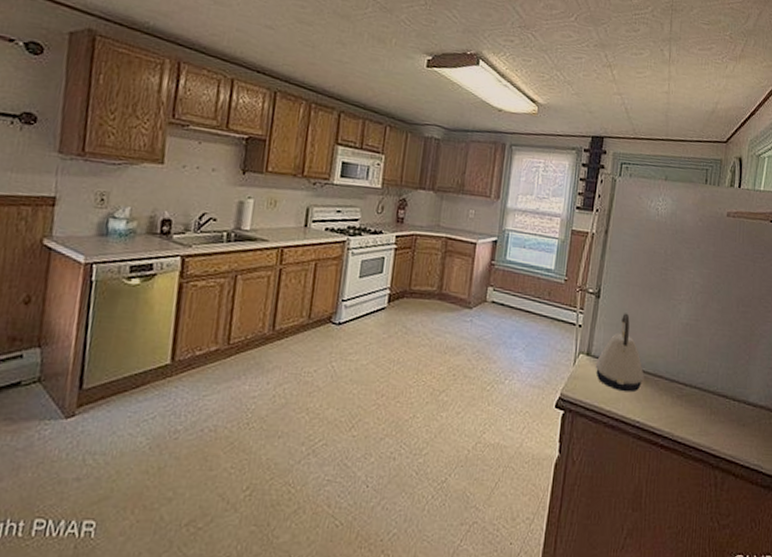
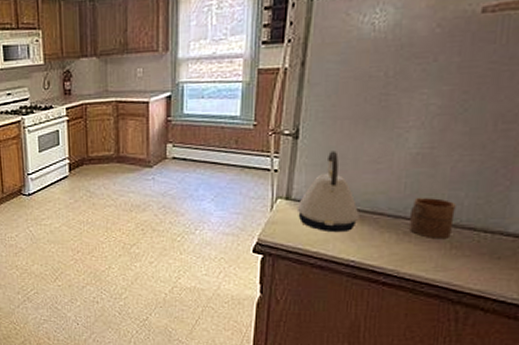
cup: none [681,363,714,405] -> present [409,197,456,240]

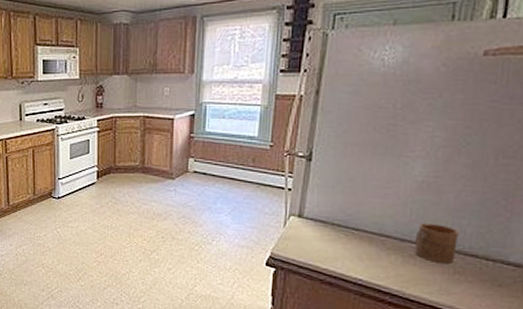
kettle: present [296,151,360,233] -> none [308,174,368,252]

